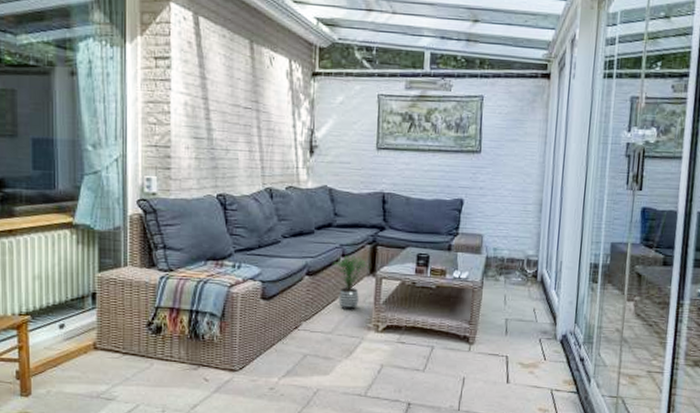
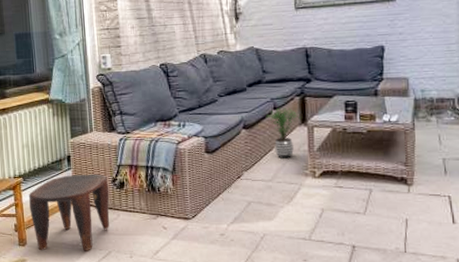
stool: none [38,315,142,404] -> present [29,174,110,251]

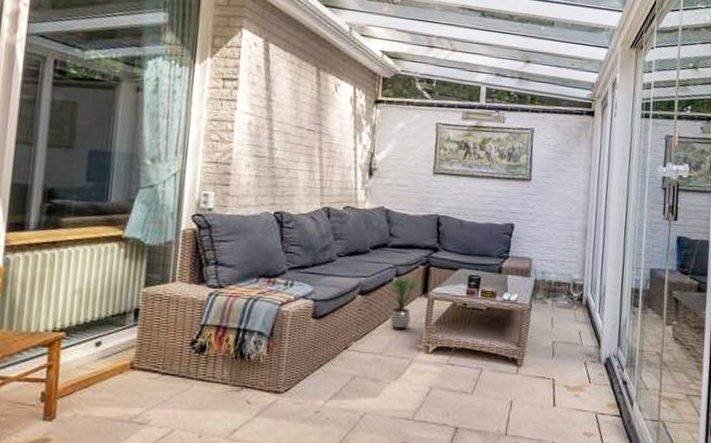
stool: present [29,174,110,251] -> none [68,332,185,429]

